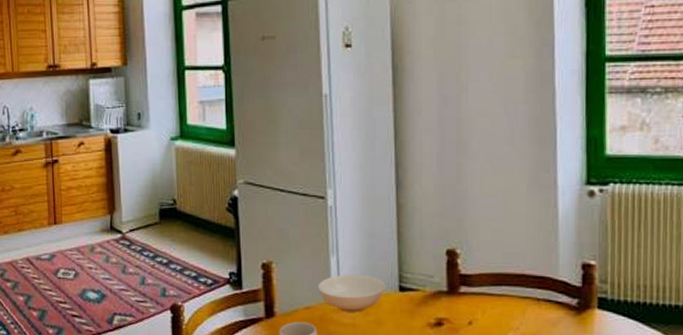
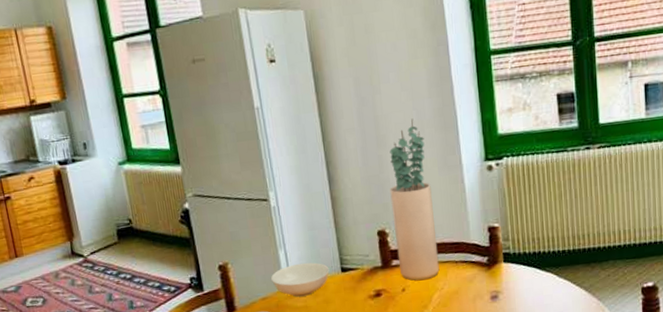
vase: none [466,125,517,315] -> present [389,118,440,281]

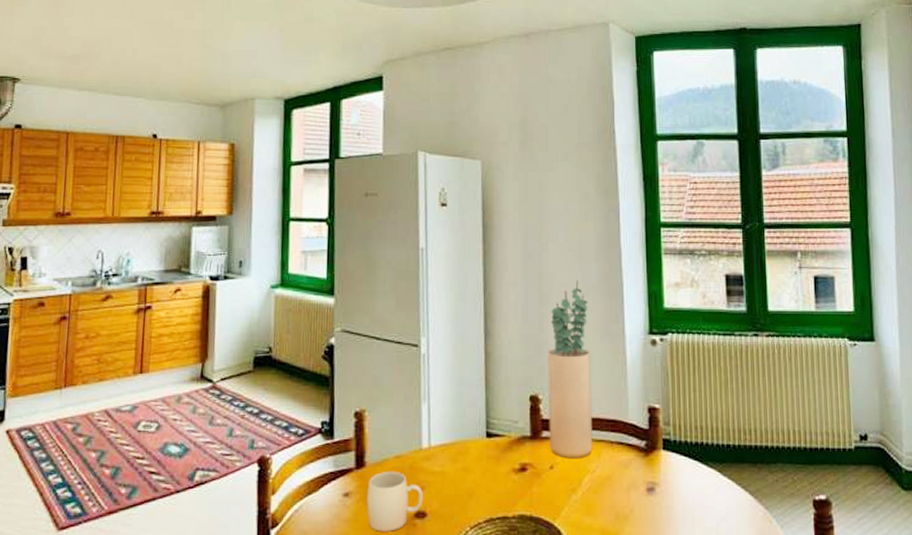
bowl: present [271,262,330,297] -> none [409,421,474,460]

